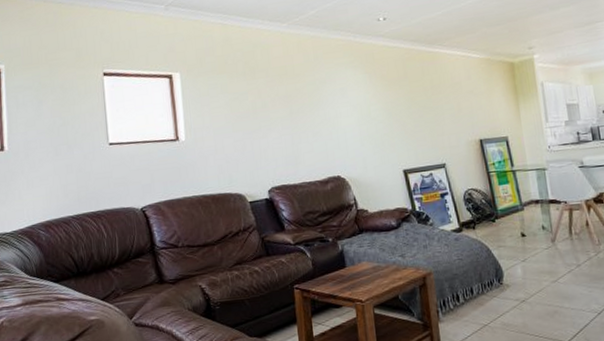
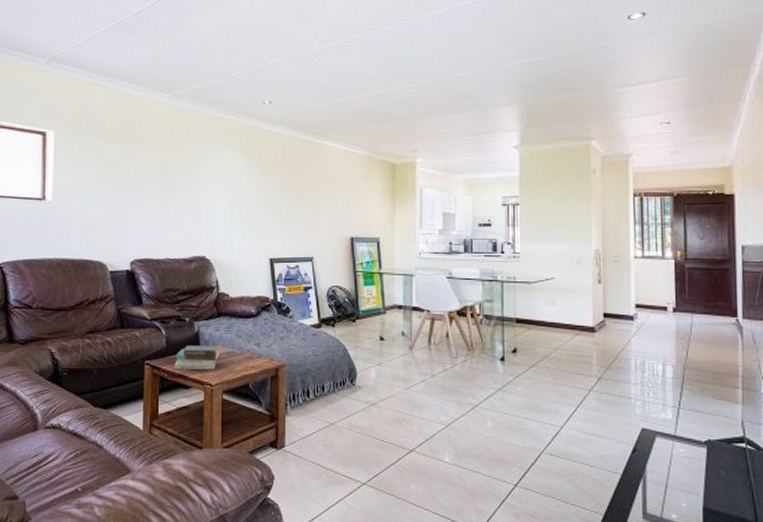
books: none [323,262,367,290] -> present [174,345,220,370]

